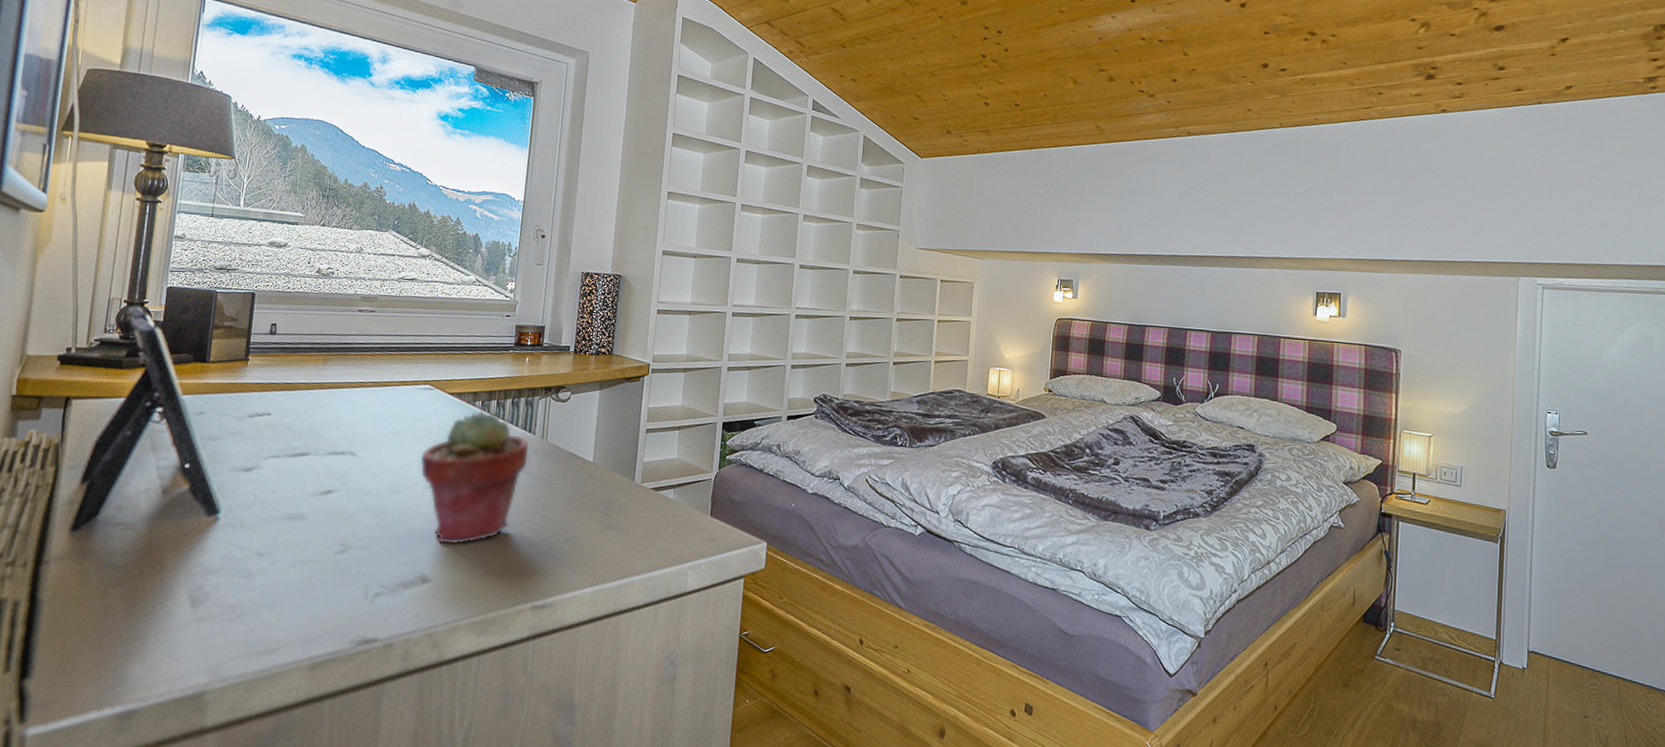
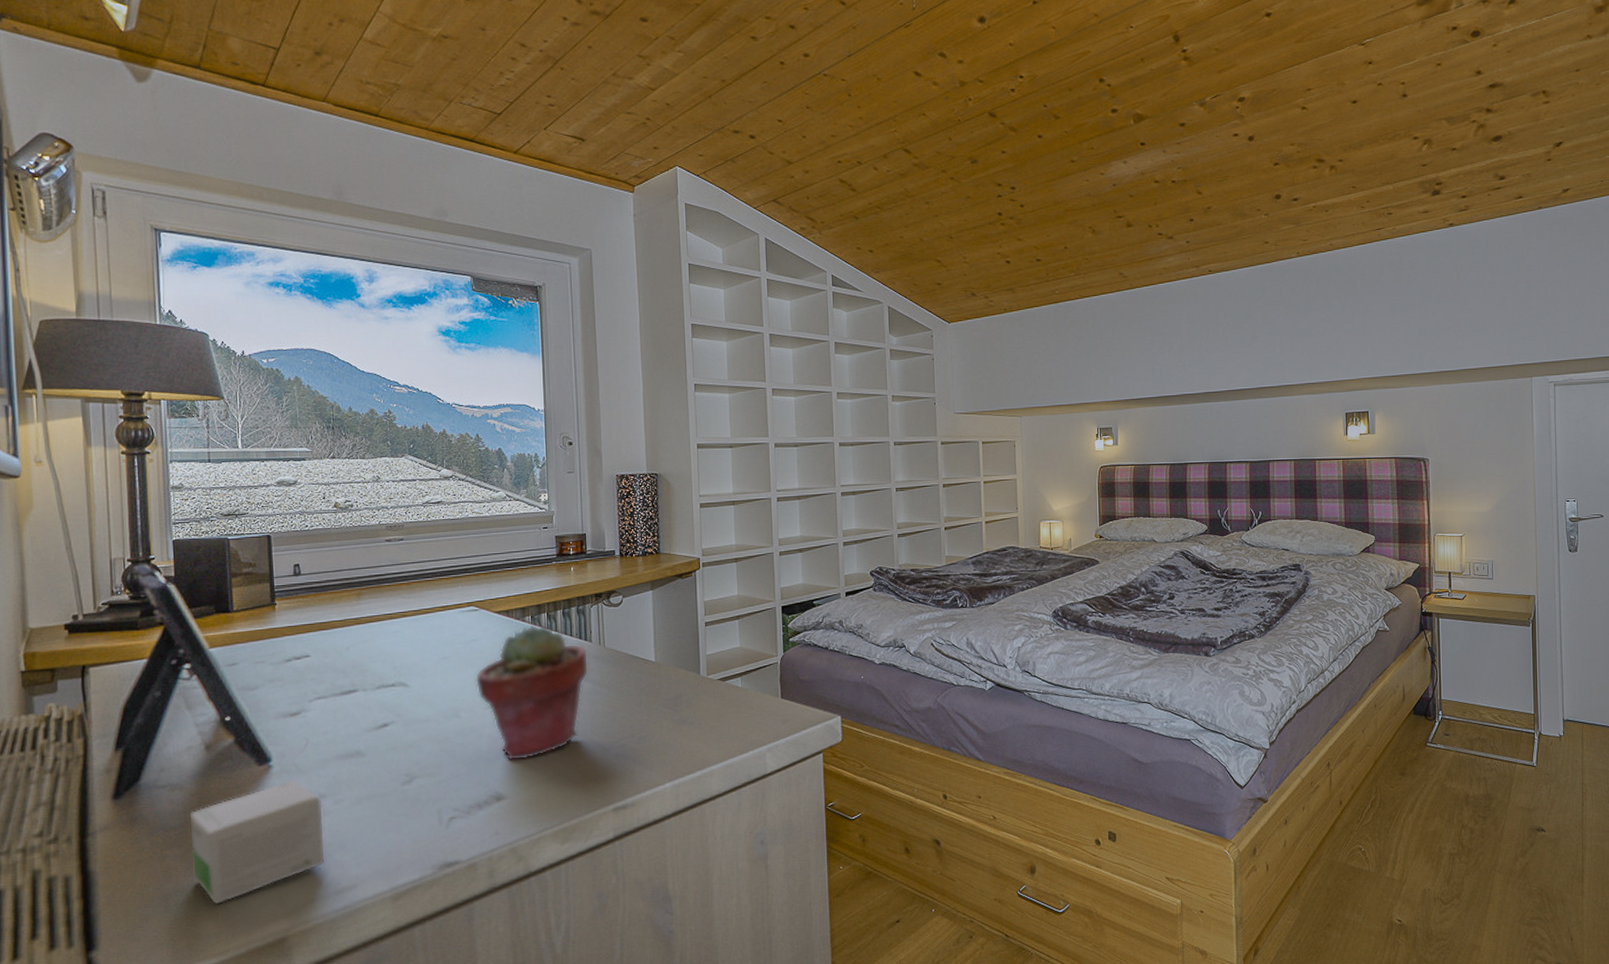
small box: none [129,534,259,650] -> present [189,779,325,905]

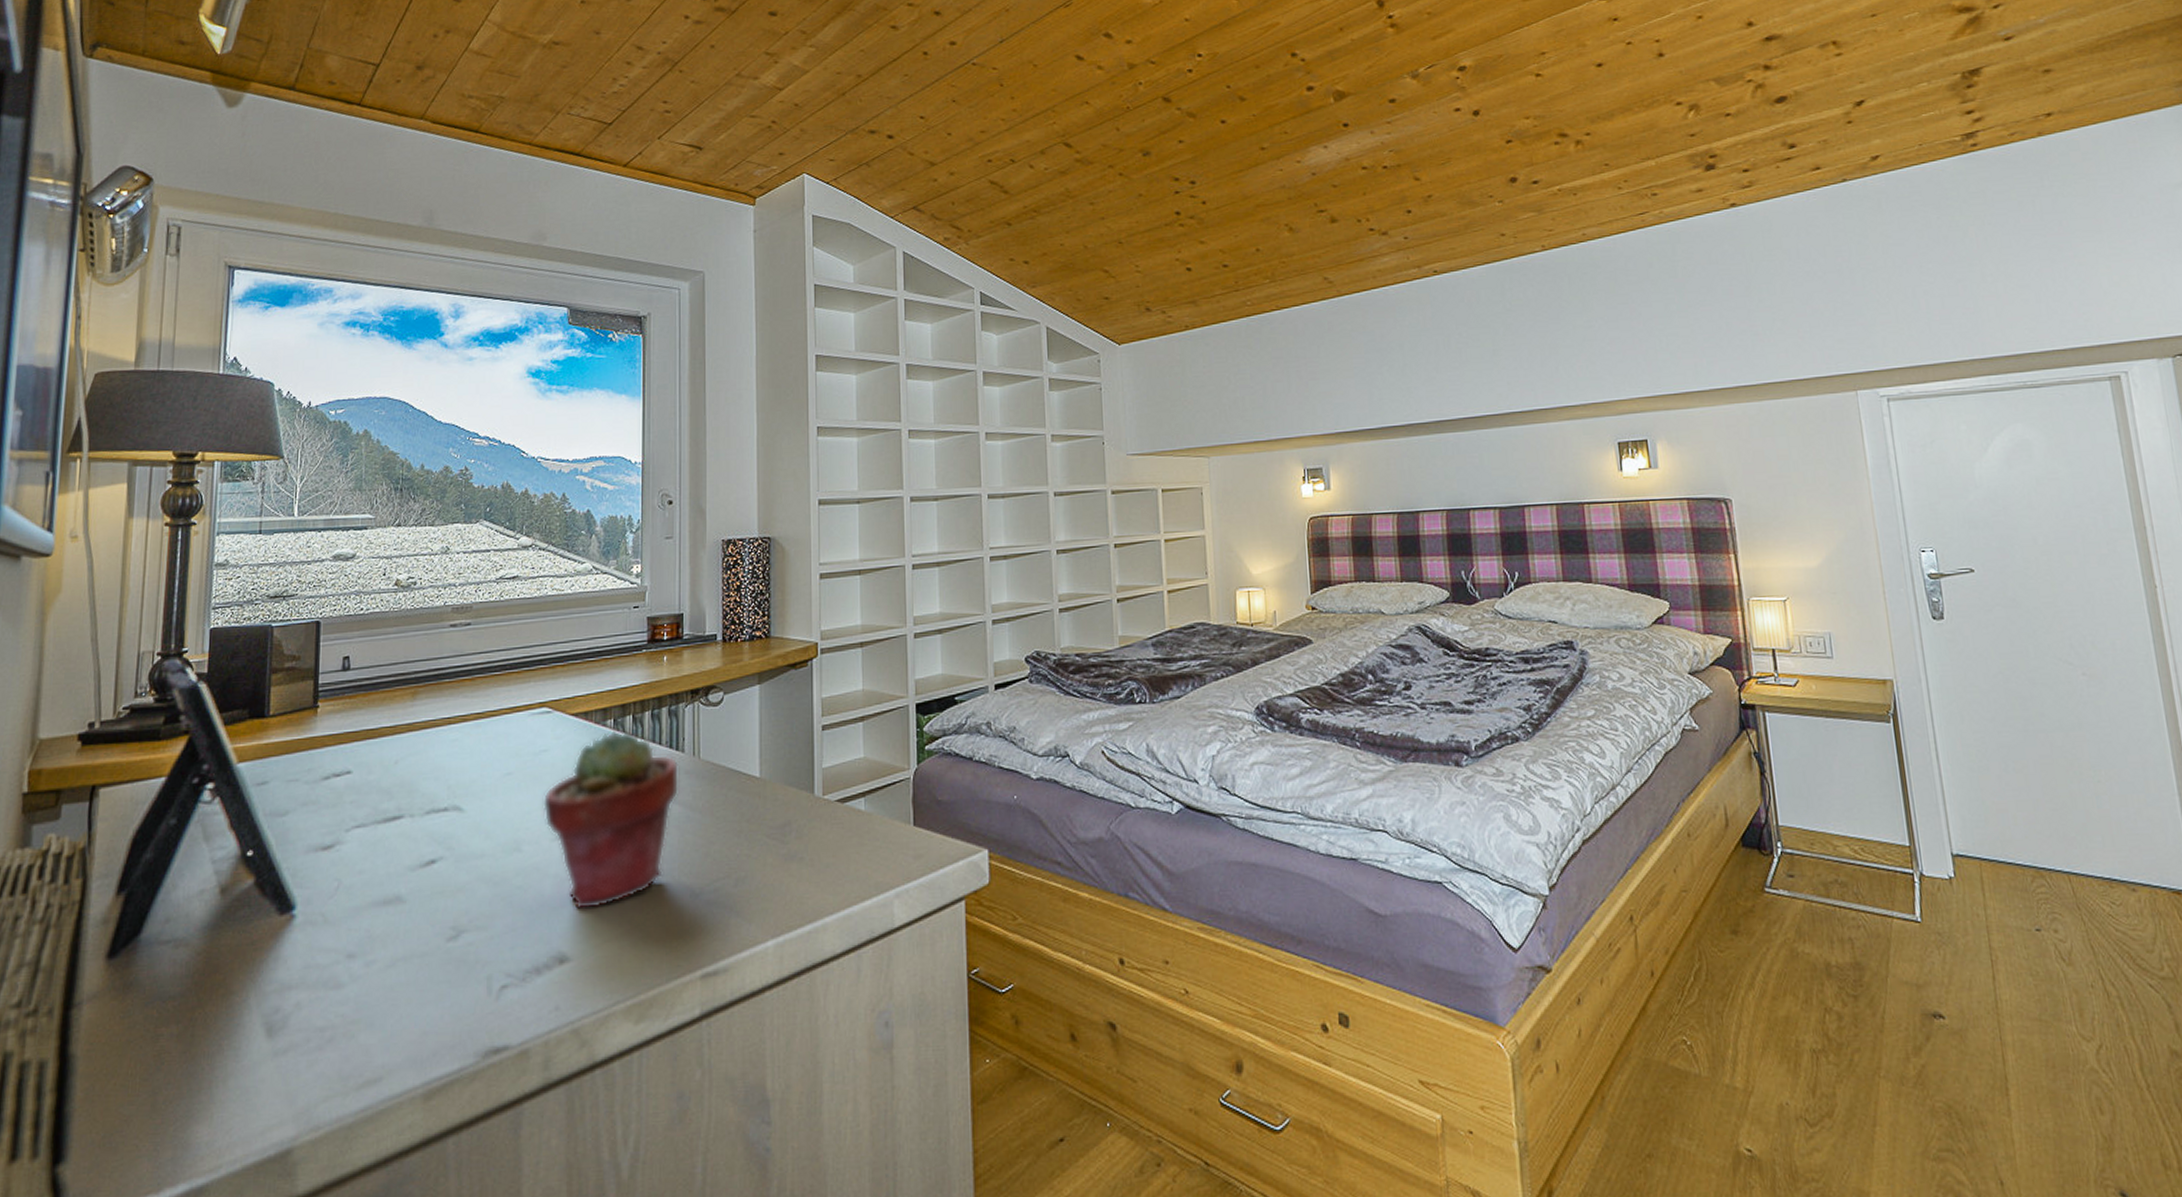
small box: present [189,779,325,905] -> none [188,933,350,1103]

